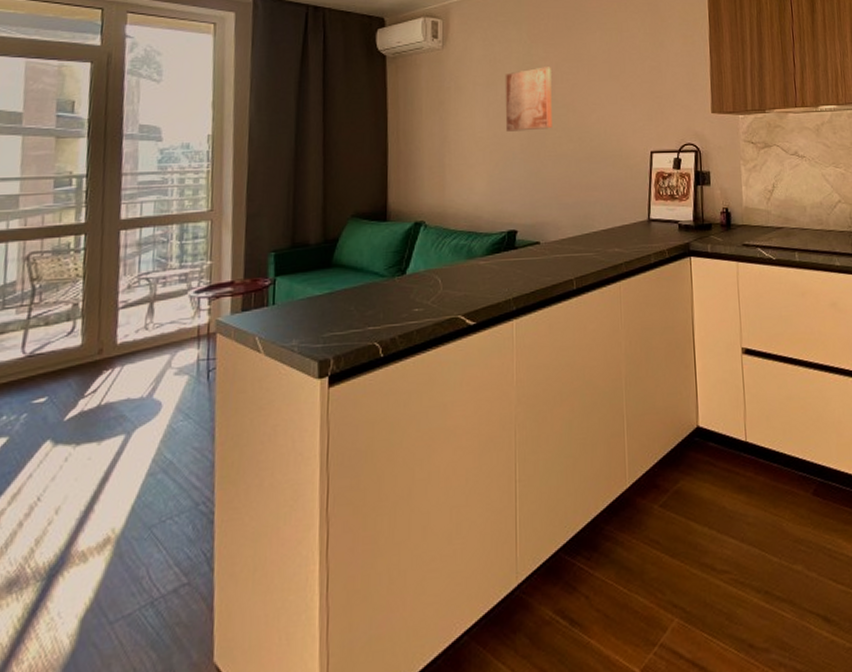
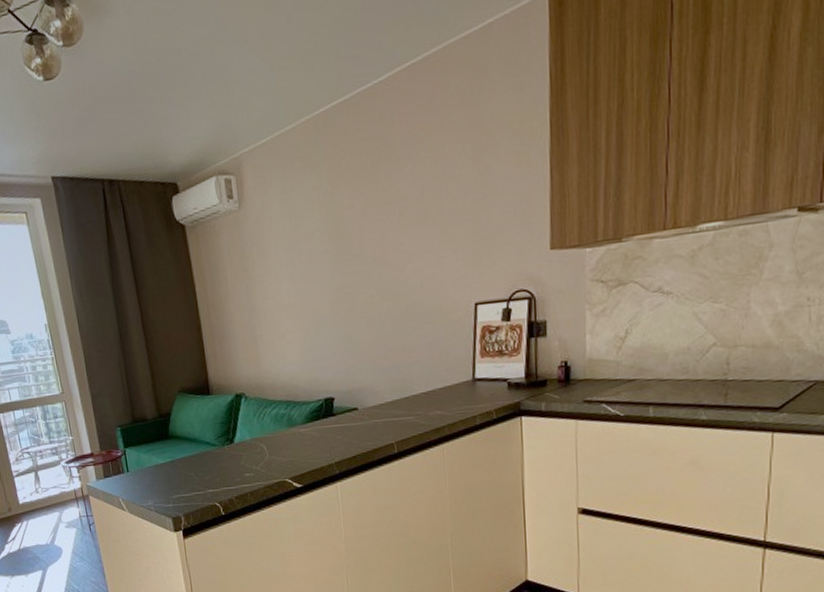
wall art: present [505,67,552,131] -> none [307,215,363,295]

